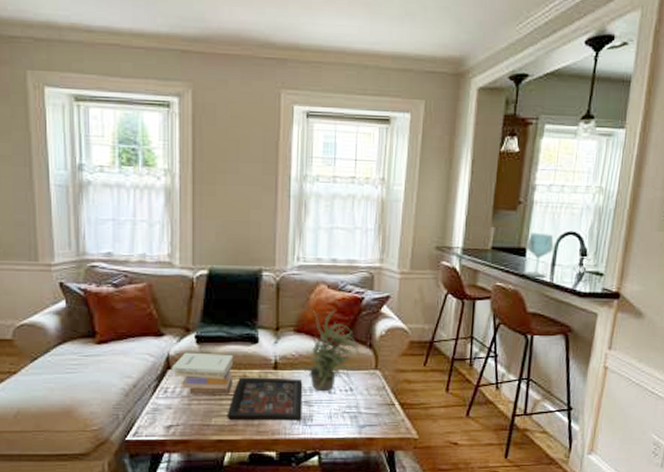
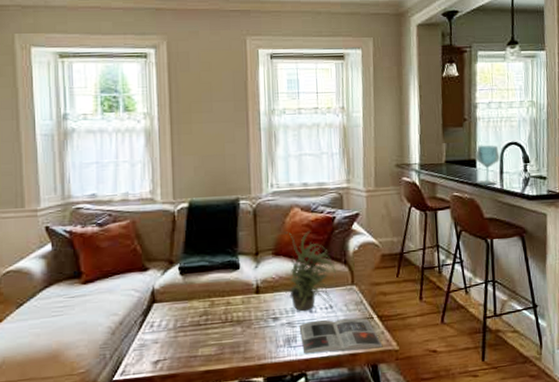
books: present [171,352,234,394] -> none [156,282,218,326]
decorative tray: present [227,377,303,421] -> none [213,300,286,349]
magazine: none [316,402,402,435] -> present [299,318,383,354]

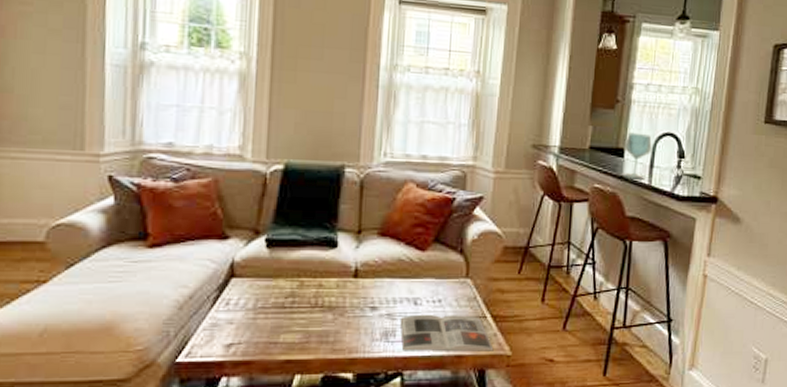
potted plant: present [284,231,336,312] -> none [388,209,450,303]

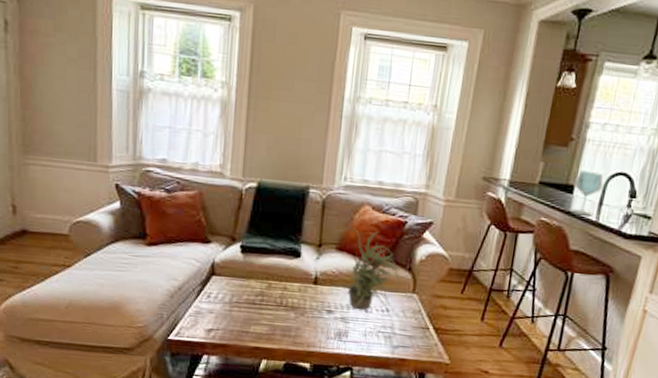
potted plant: none [388,209,450,303] -> present [343,228,399,310]
magazine: present [400,315,494,352] -> none [352,320,434,359]

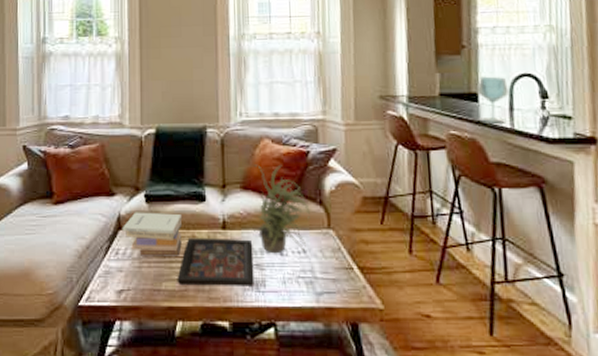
books: none [215,260,277,304] -> present [122,212,183,256]
decorative tray: none [265,289,341,336] -> present [177,237,254,286]

